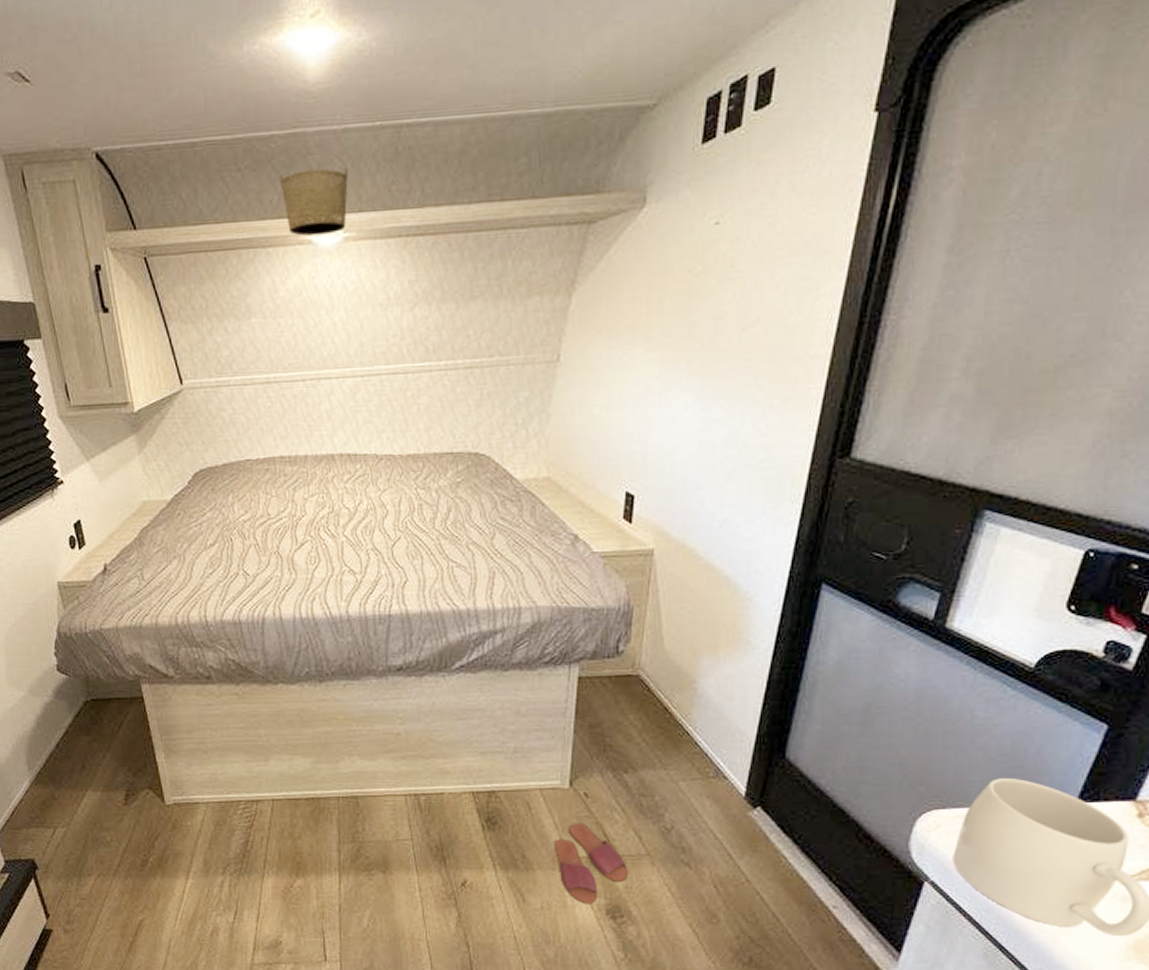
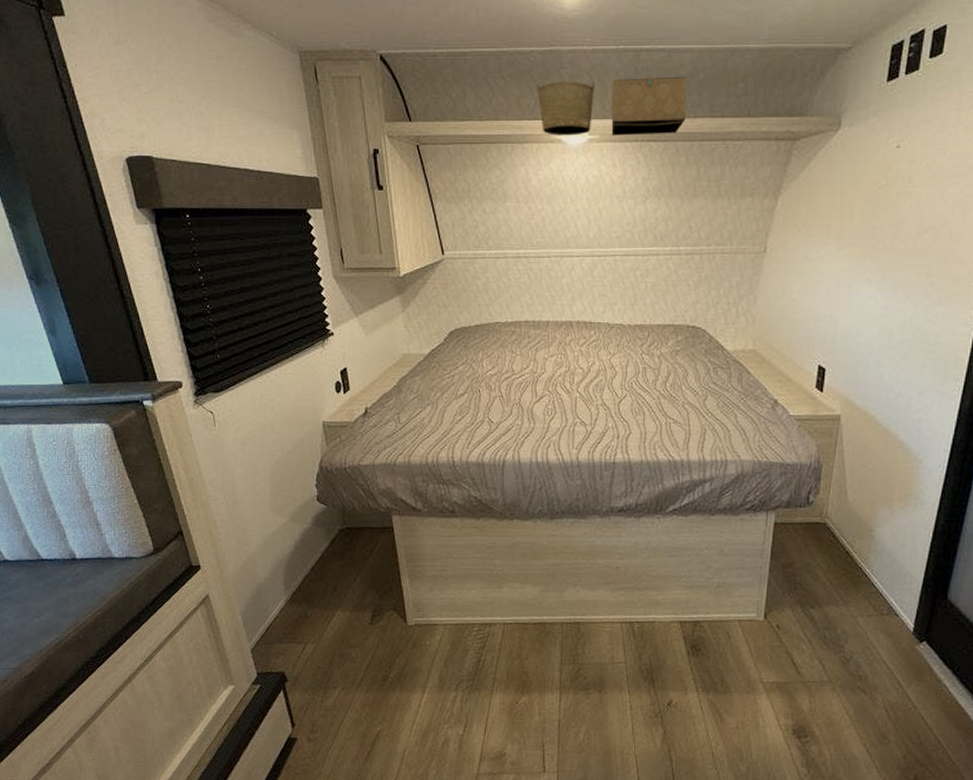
decorative box: none [368,153,458,232] -> present [611,76,687,136]
slippers: present [554,823,627,904] -> none [749,651,812,725]

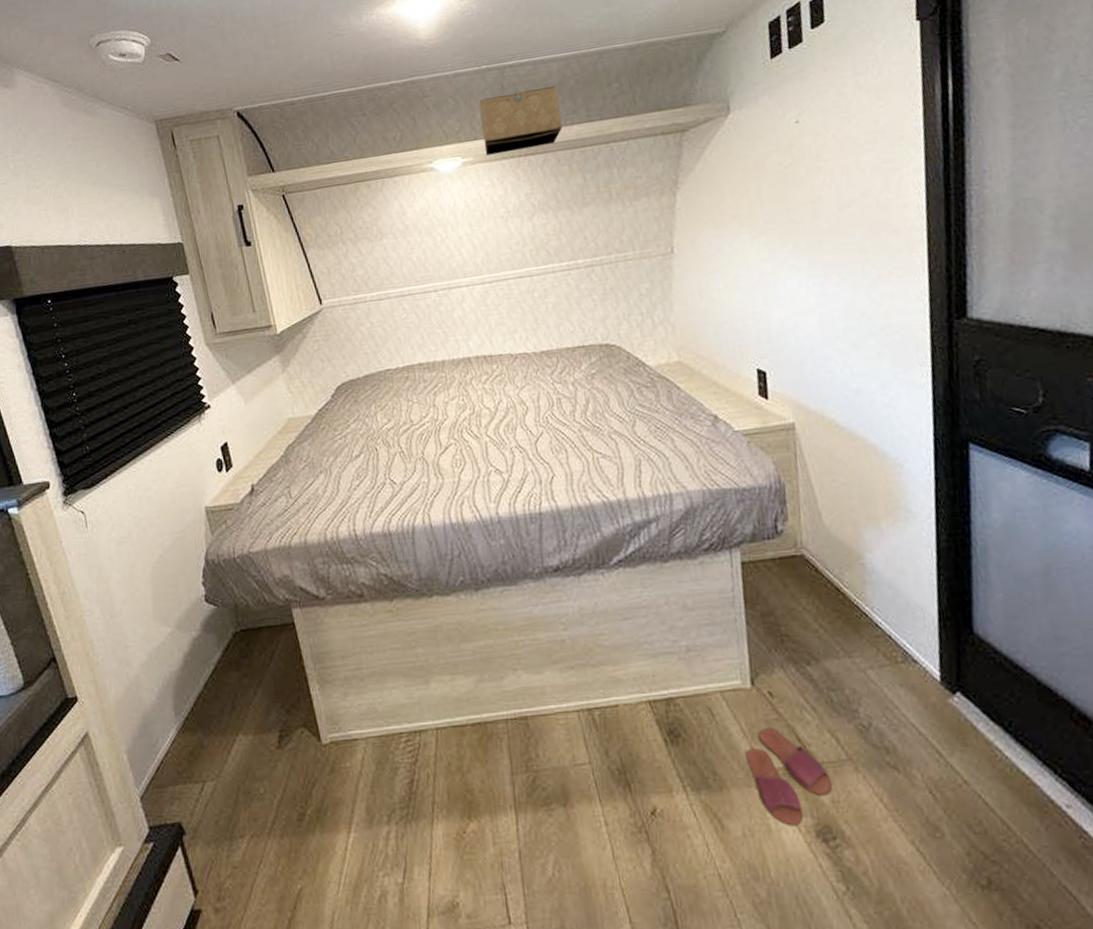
basket: present [536,81,595,136] -> none [400,104,464,165]
slippers: none [749,651,812,725] -> present [745,727,832,826]

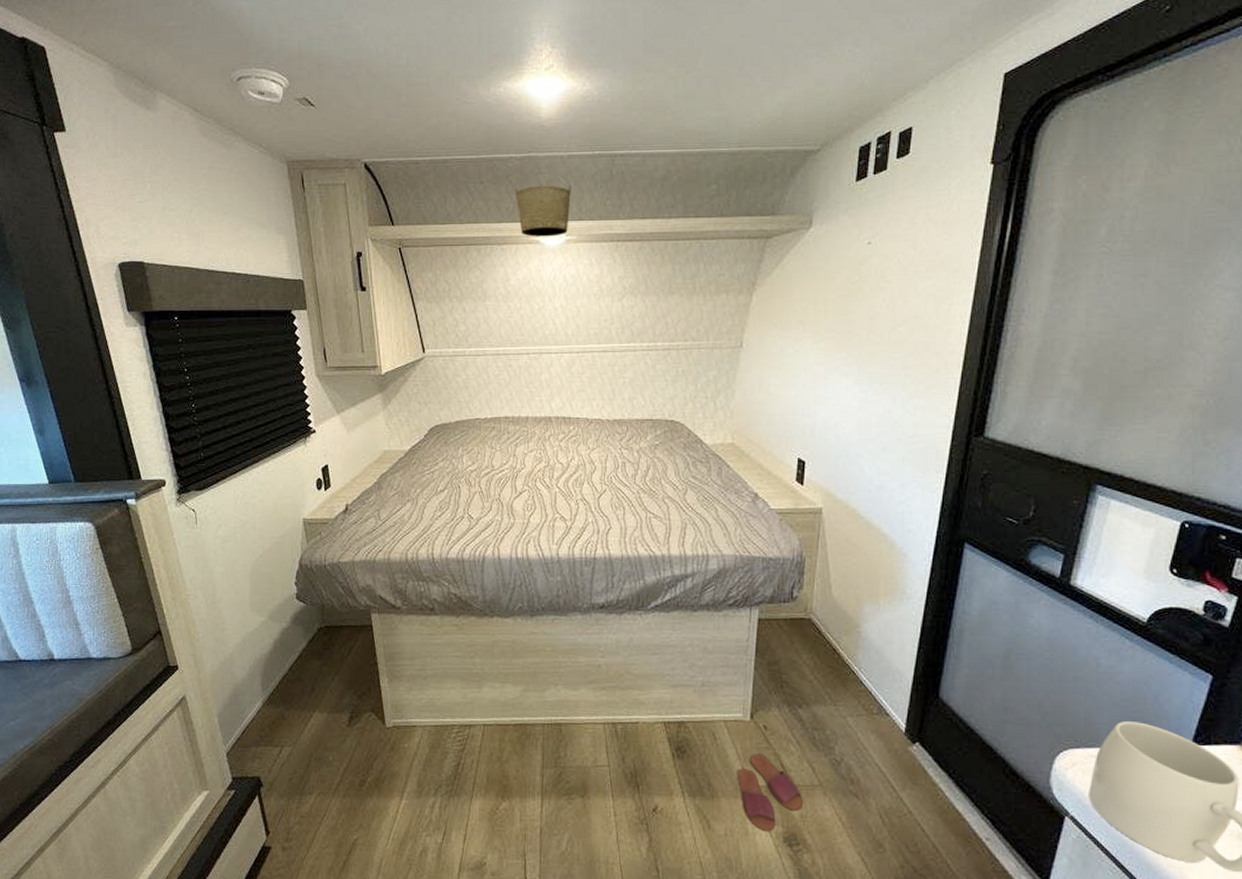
basket: none [400,104,464,165] -> present [514,185,571,237]
decorative box: present [479,85,562,156] -> none [588,179,661,236]

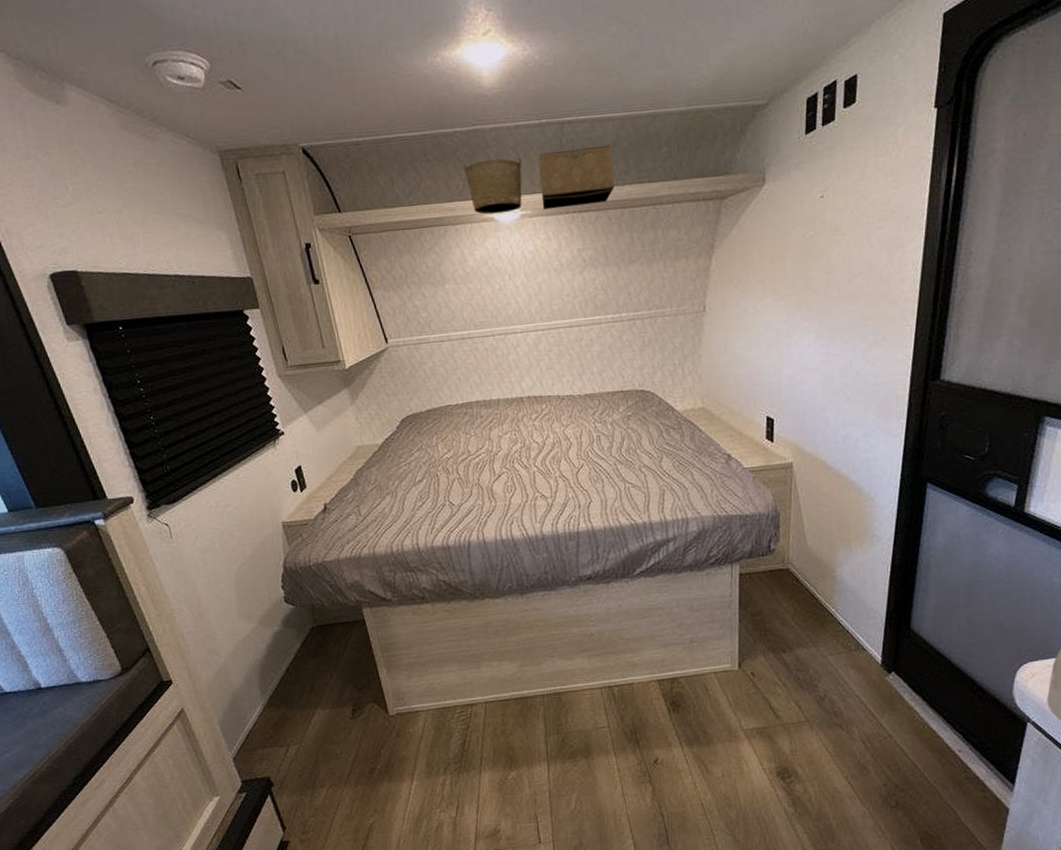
decorative box: none [588,179,661,236] -> present [538,145,614,210]
slippers: present [737,753,802,832] -> none [729,698,792,769]

